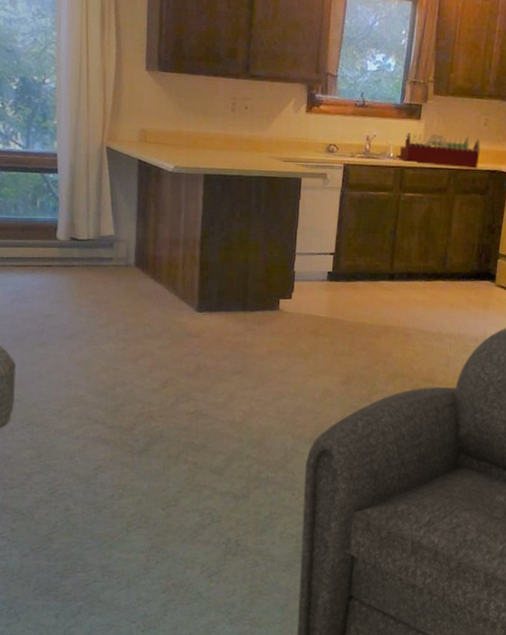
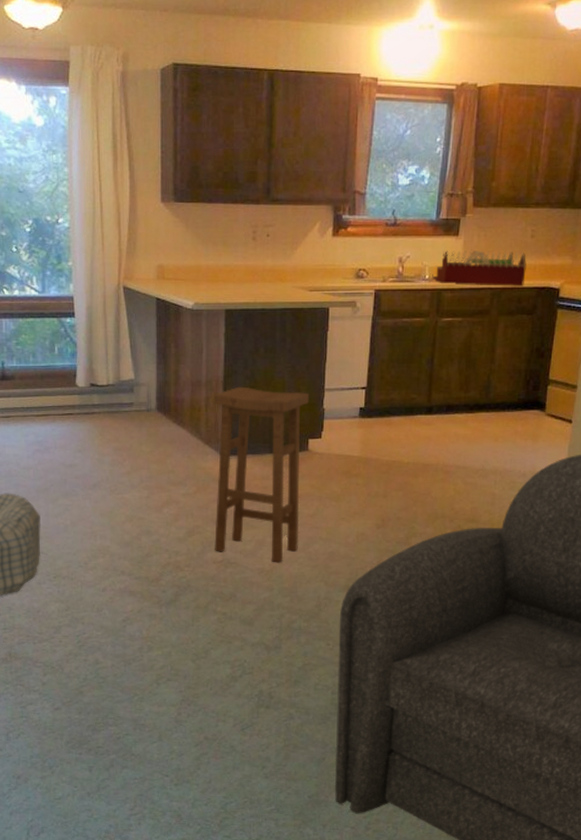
bar stool: none [187,247,281,415] -> present [213,386,309,562]

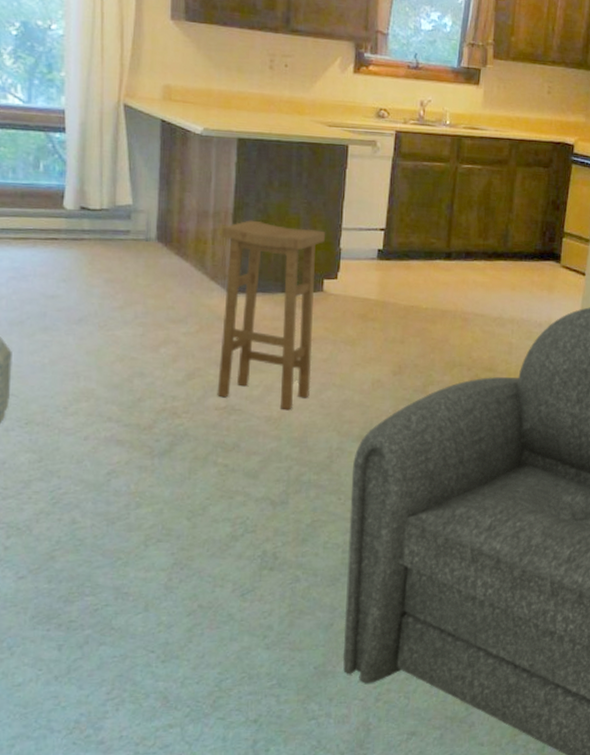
architectural model: present [432,251,527,287] -> none [453,98,543,140]

